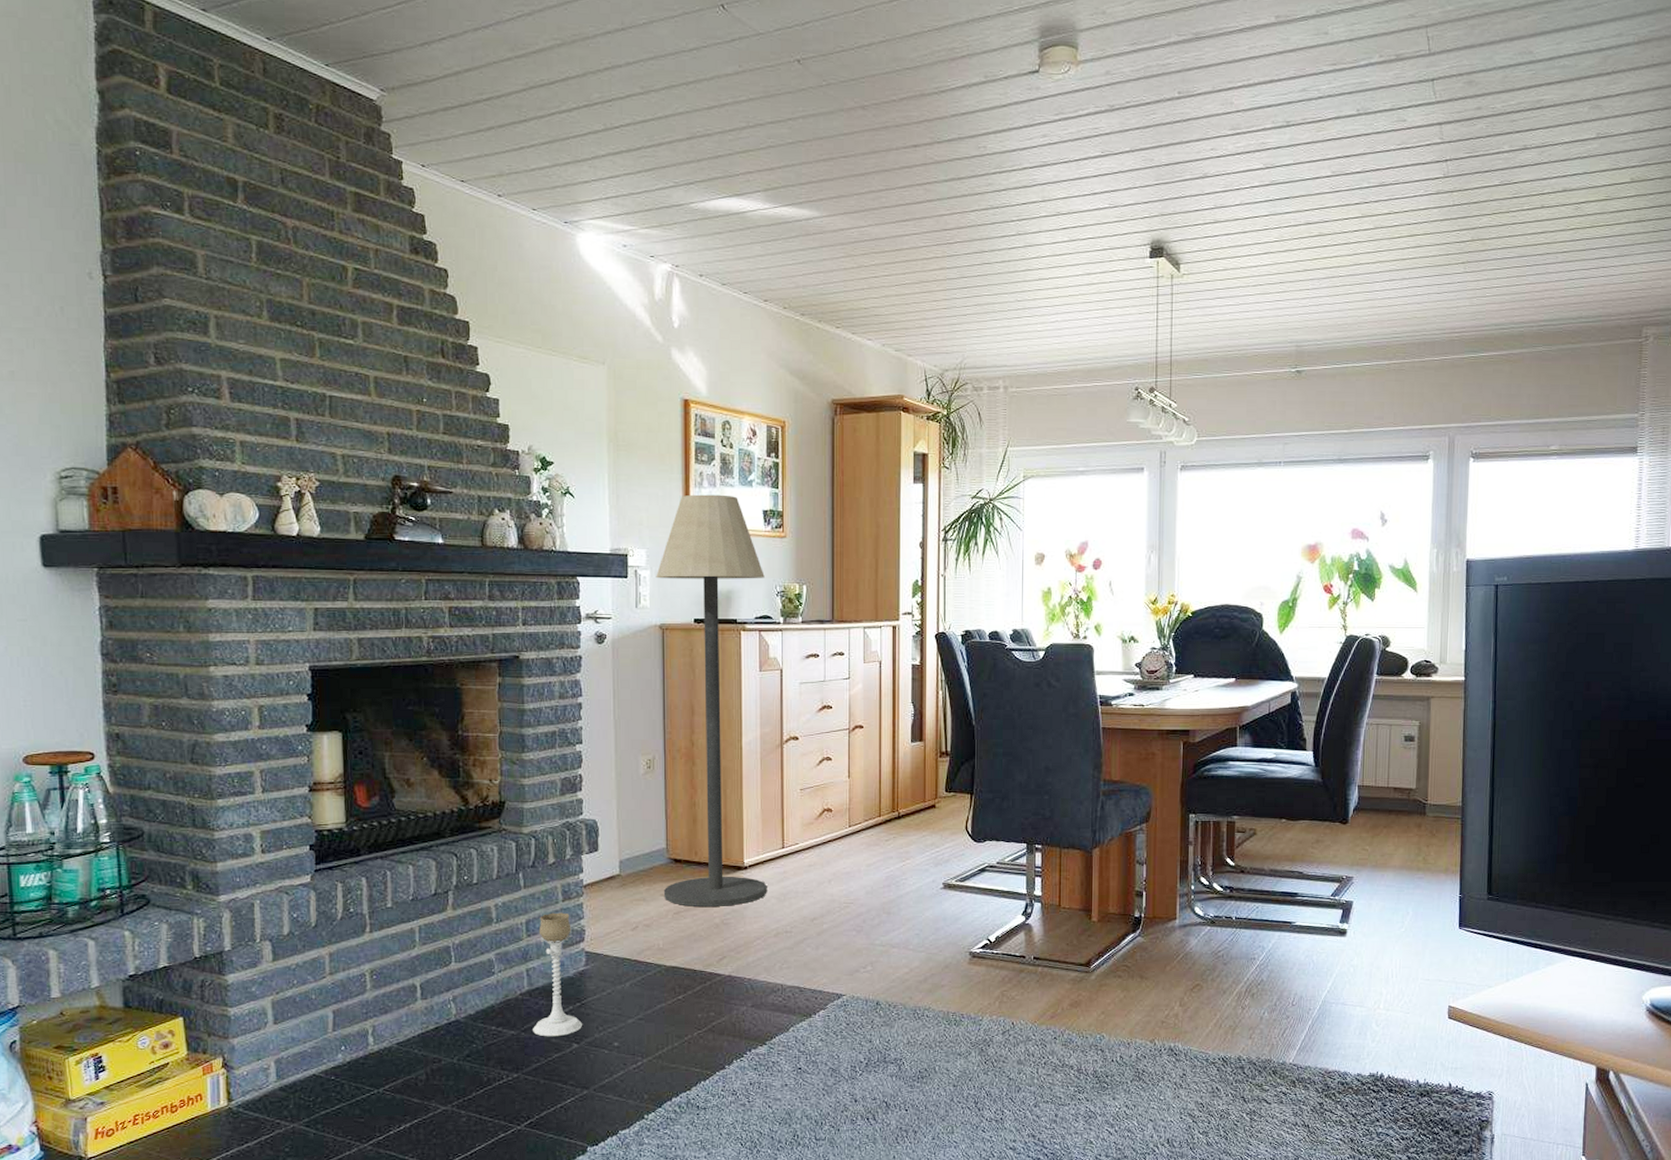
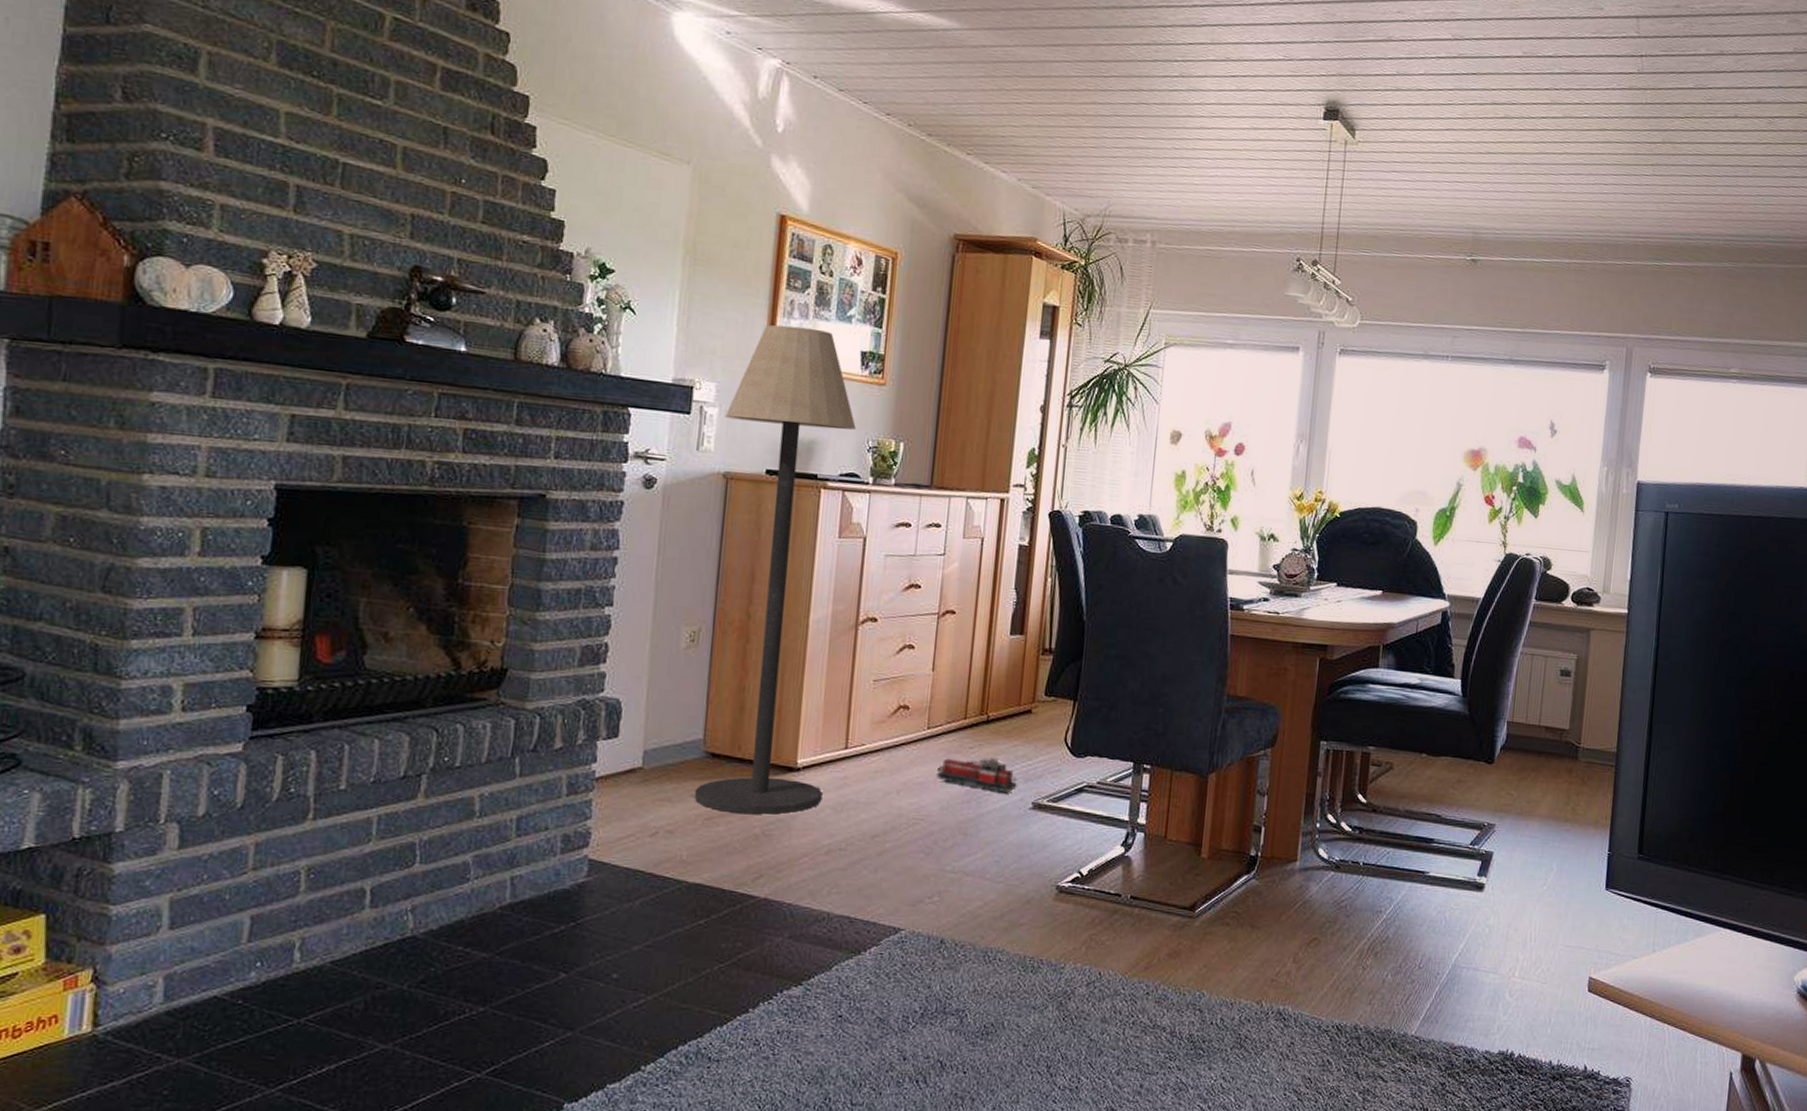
candle holder: present [533,912,583,1037] -> none [510,809,576,963]
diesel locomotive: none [859,849,929,877] -> present [935,758,1017,793]

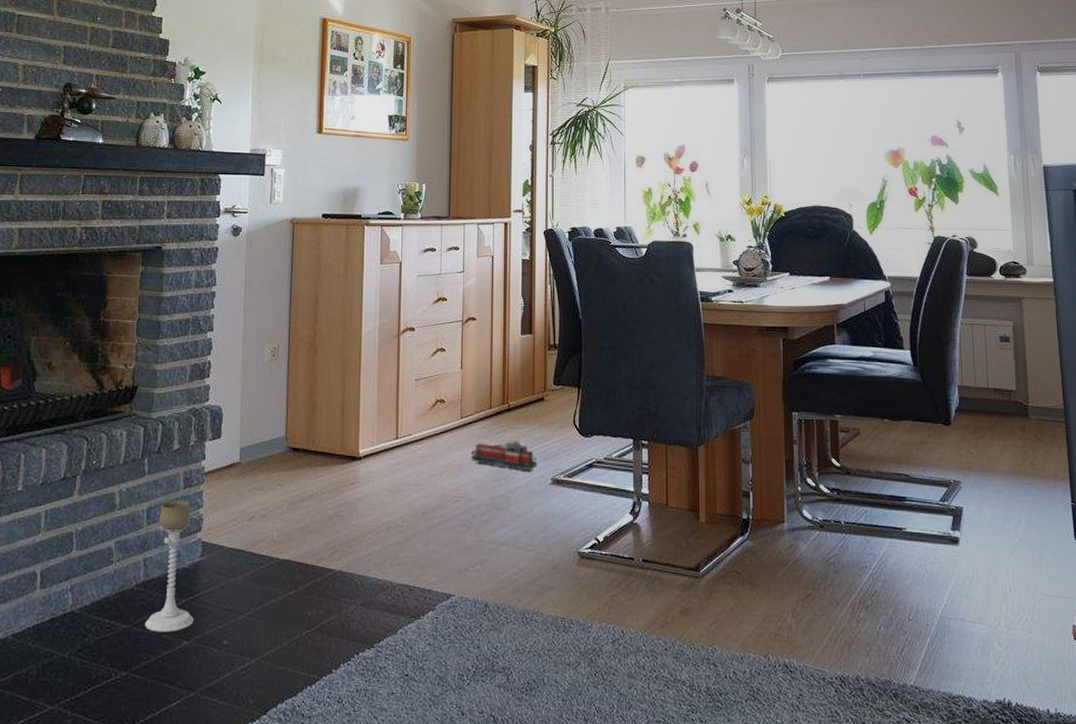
candle holder: none [510,809,576,963] -> present [145,500,195,633]
floor lamp: present [694,325,856,814] -> none [280,101,388,498]

